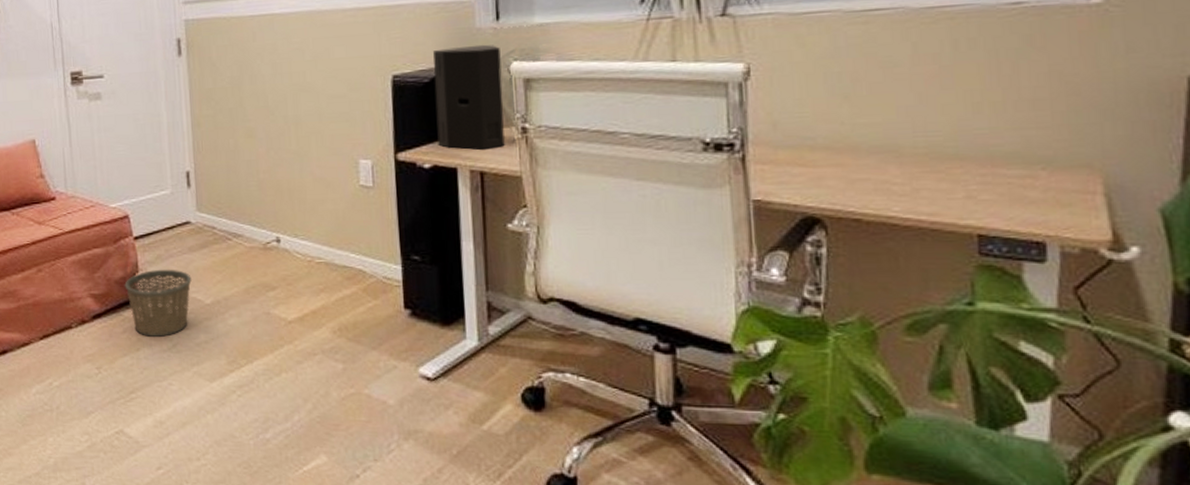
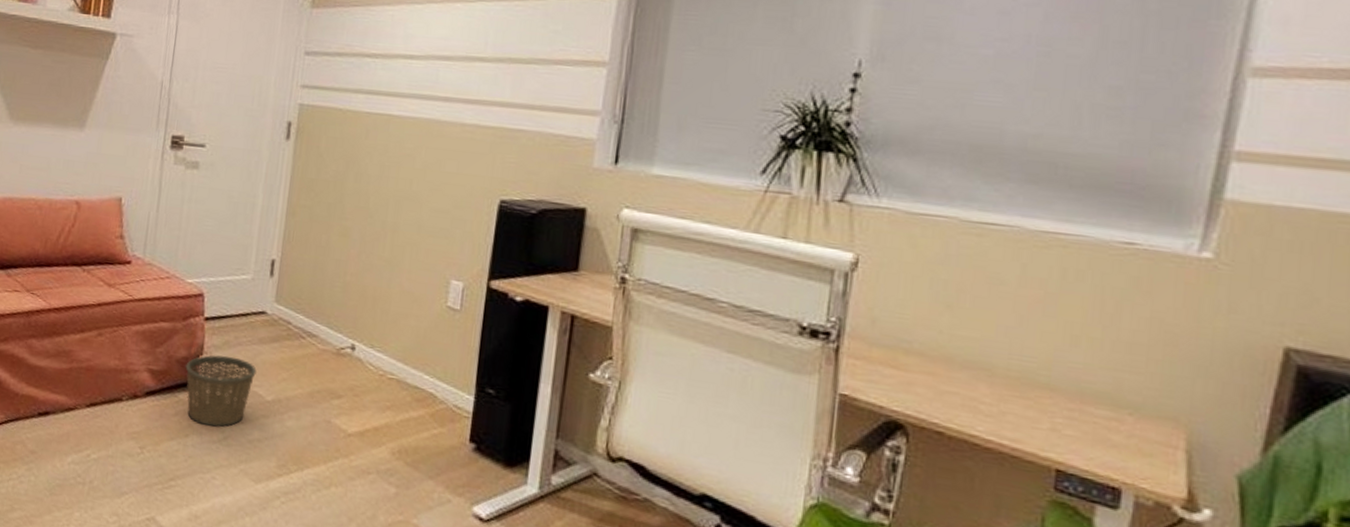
speaker: present [433,44,505,151] -> none [534,182,613,294]

